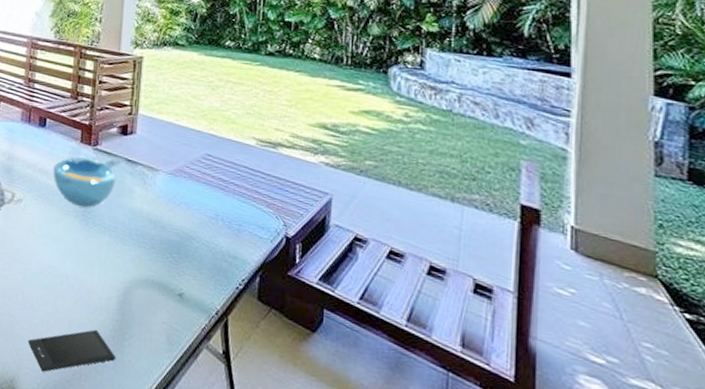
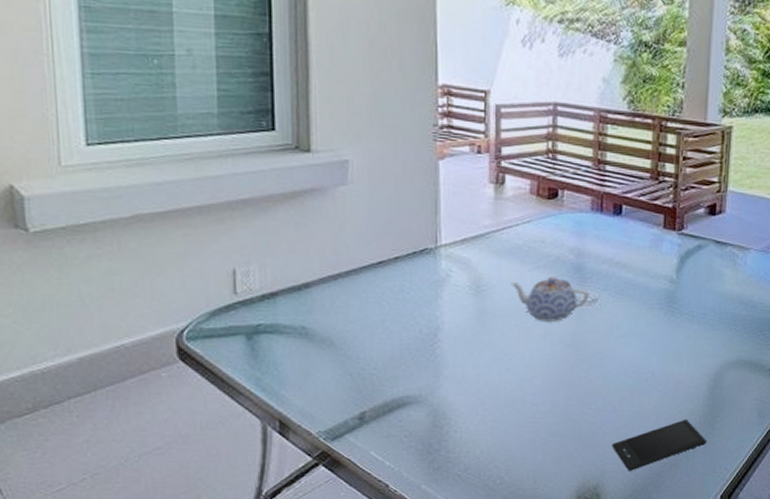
bowl: present [53,156,116,208] -> none [632,244,704,298]

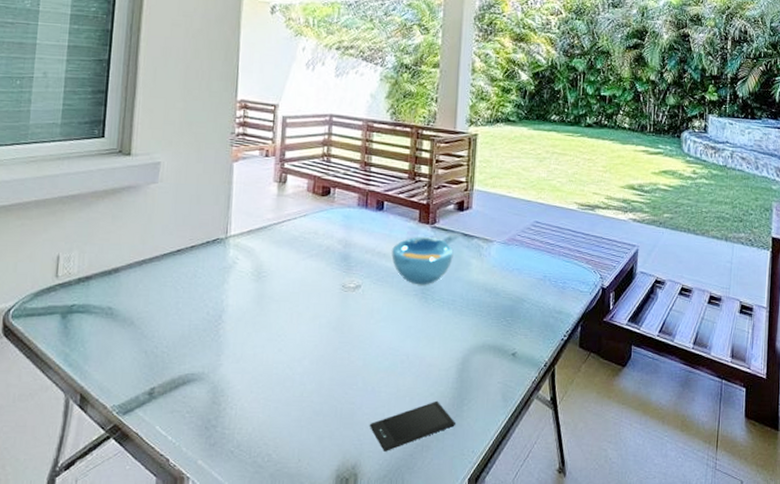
teapot: present [511,276,590,321] -> none [287,264,354,306]
bowl: none [632,244,704,298] -> present [391,236,454,285]

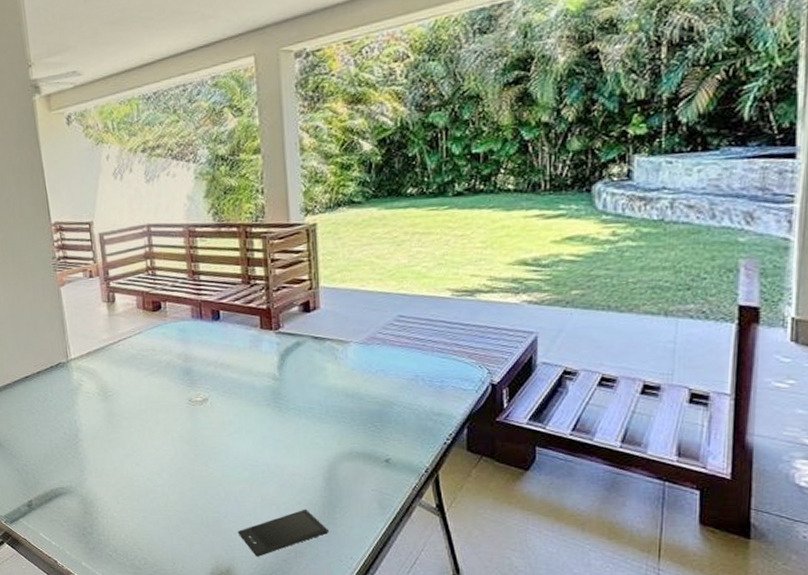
bowl: present [391,236,454,285] -> none [235,343,305,395]

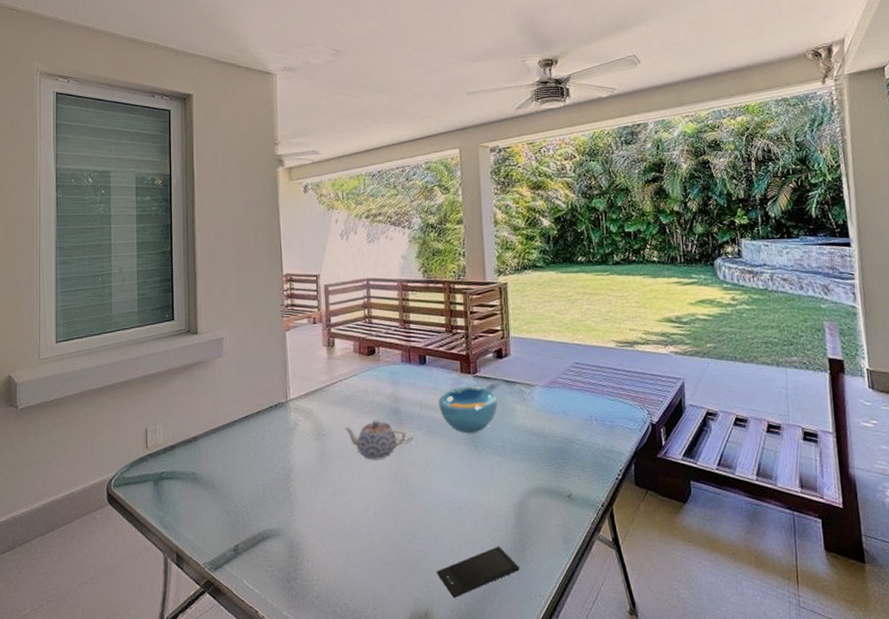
teapot: none [131,380,201,421] -> present [344,420,406,460]
bowl: none [235,343,305,395] -> present [438,385,498,434]

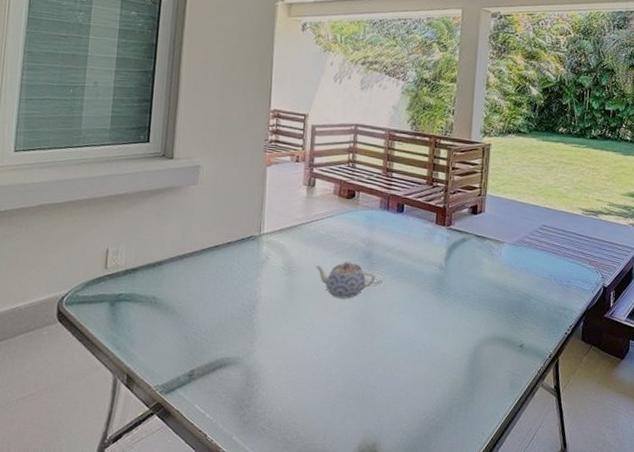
smartphone: present [436,546,519,598] -> none [388,386,467,432]
bowl: present [438,385,498,434] -> none [410,236,467,282]

